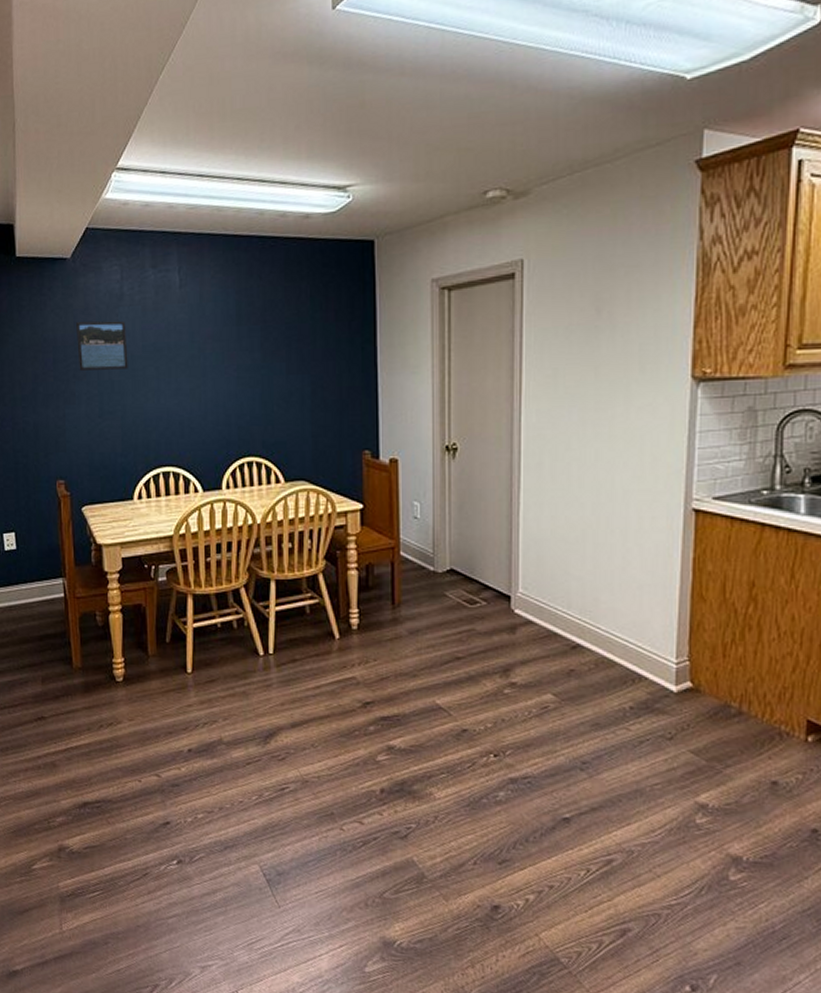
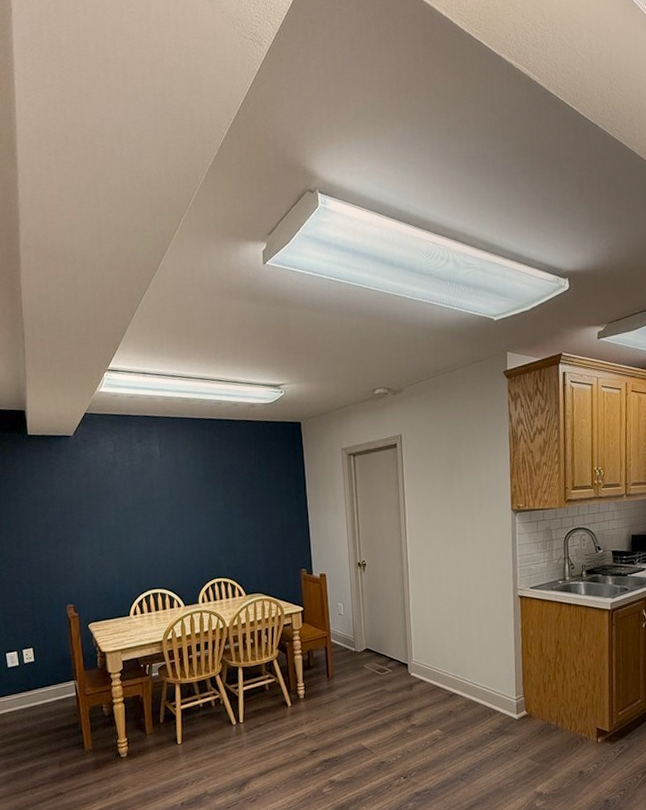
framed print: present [76,320,128,370] -> none [79,482,122,520]

